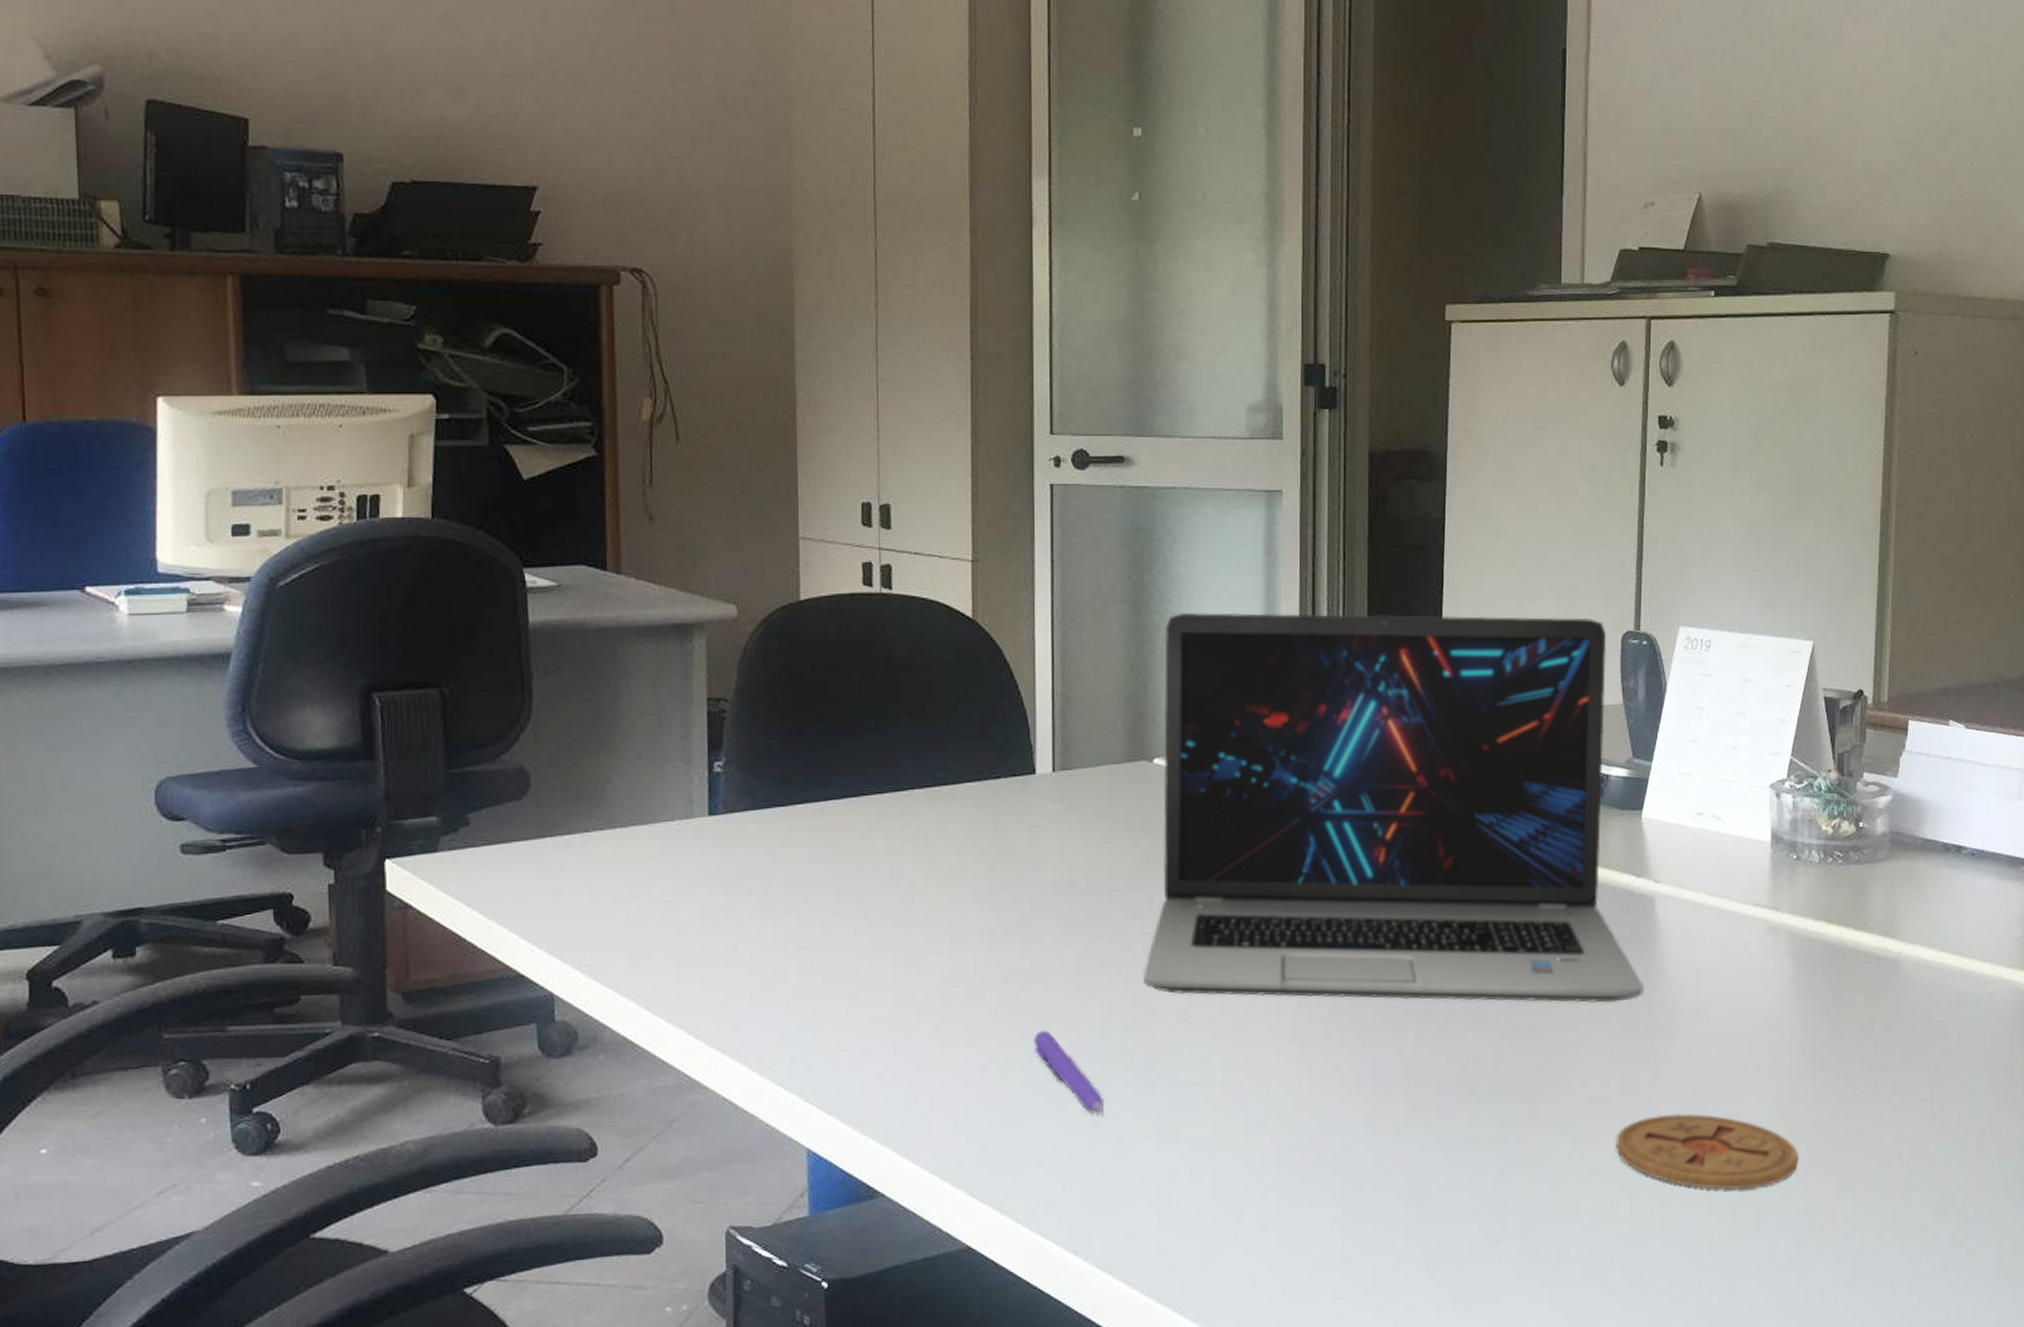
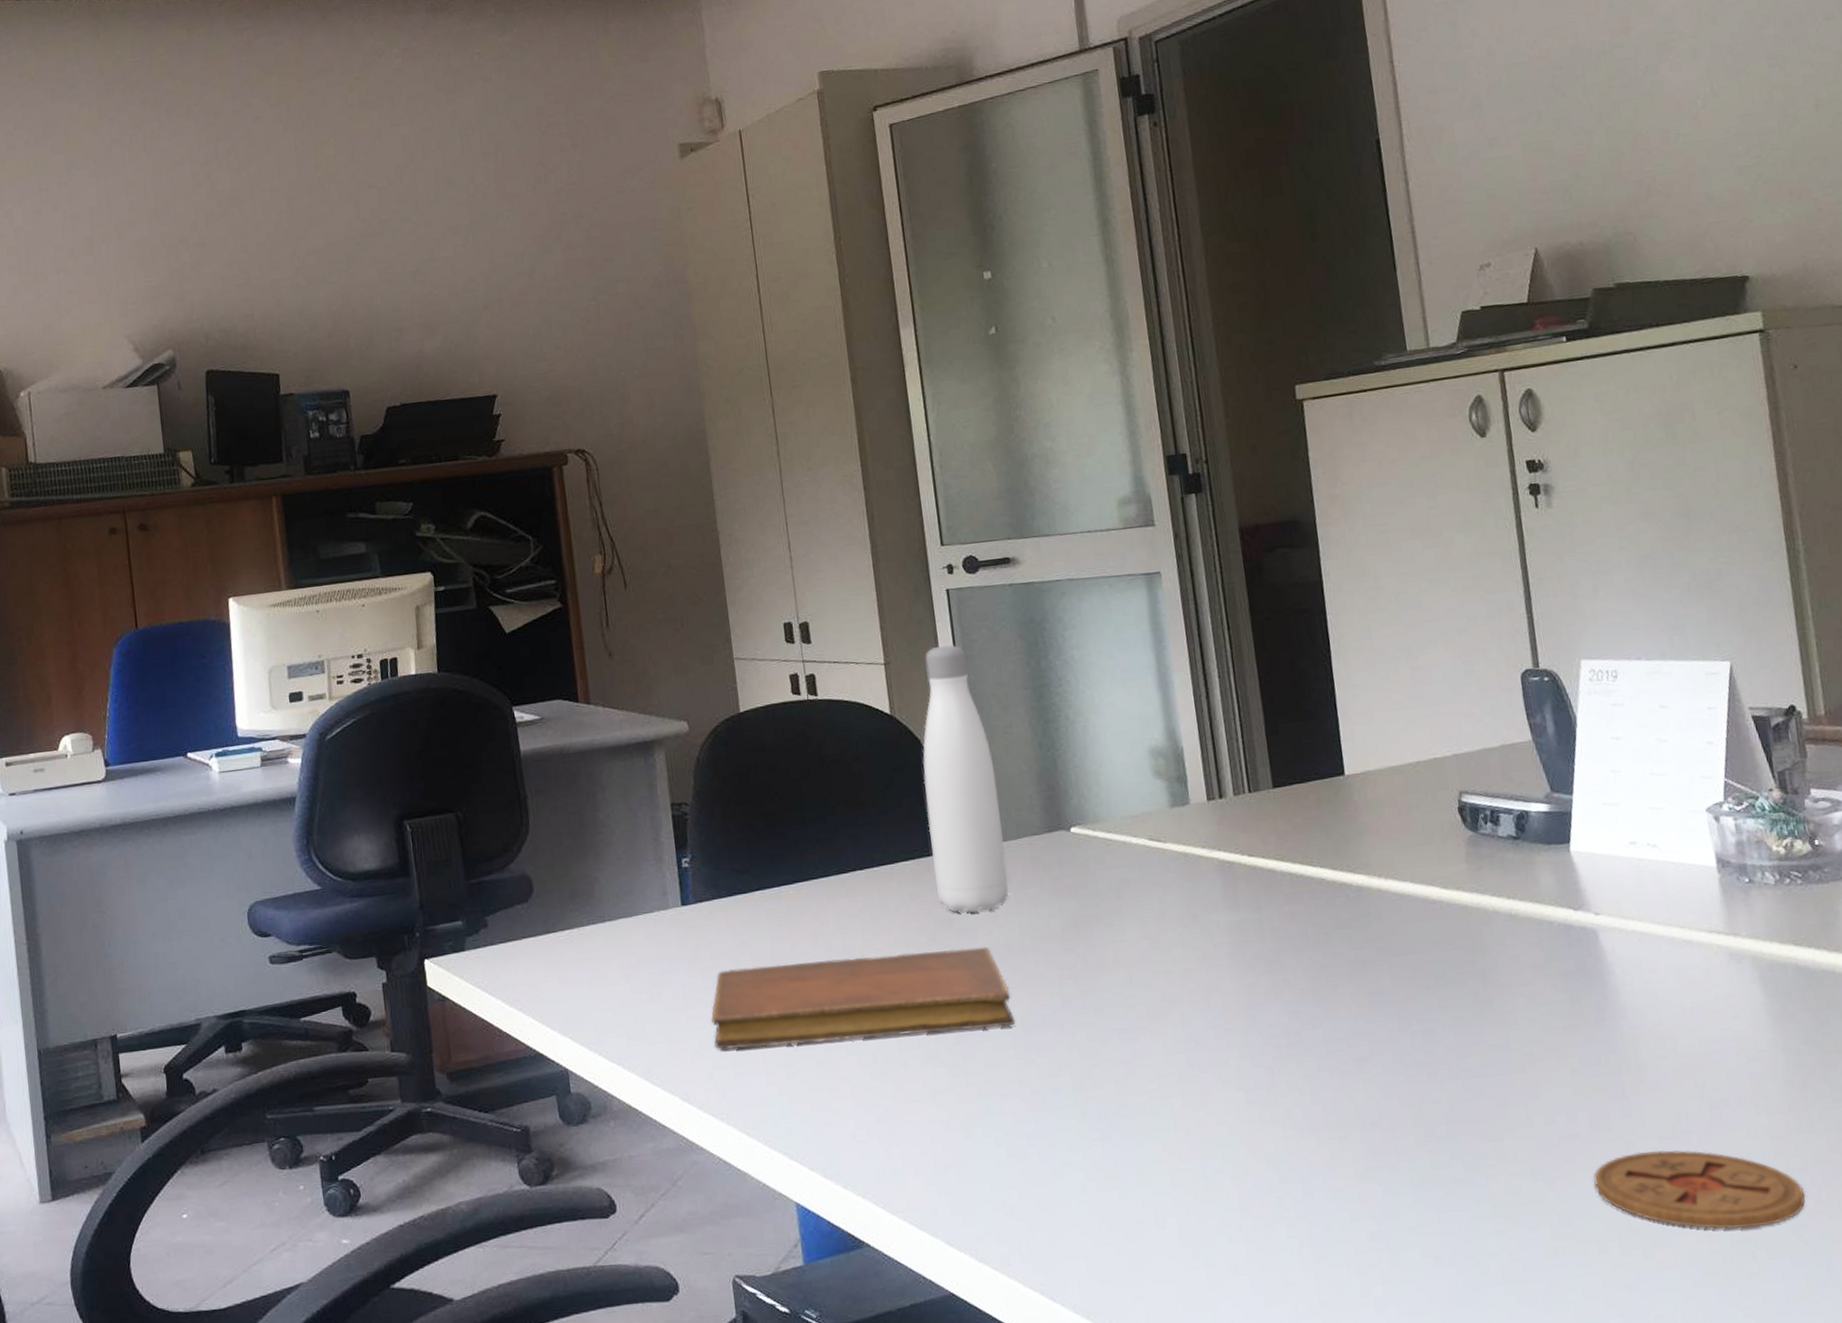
notebook: none [729,880,1070,979] -> present [710,946,1016,1050]
water bottle: none [1000,546,1082,843] -> present [922,645,1009,913]
pen: present [1033,1030,1104,1115] -> none [989,1086,1064,1166]
laptop: present [1143,612,1644,1003] -> none [1066,660,1600,1048]

